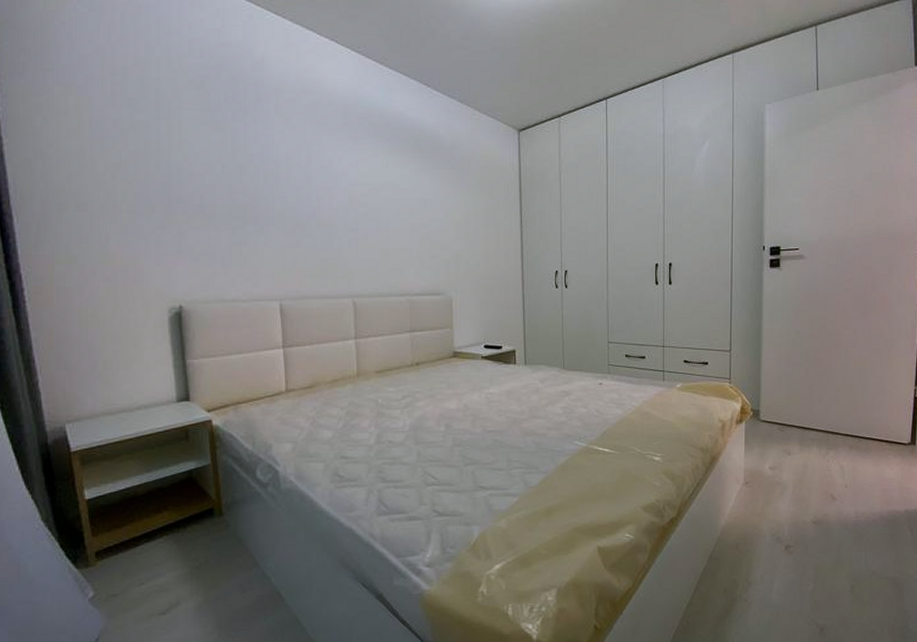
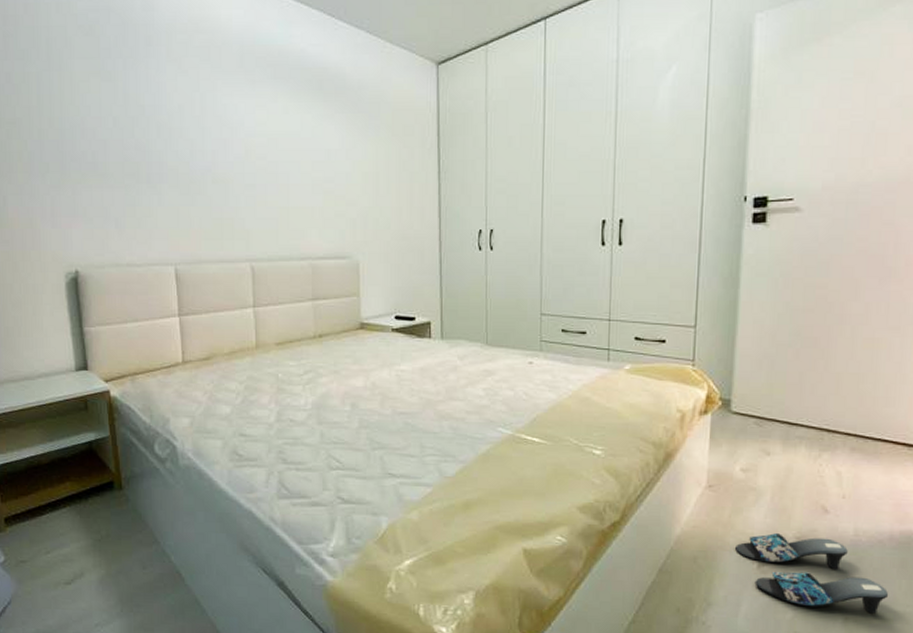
slippers: none [767,519,883,581] -> present [734,533,889,614]

